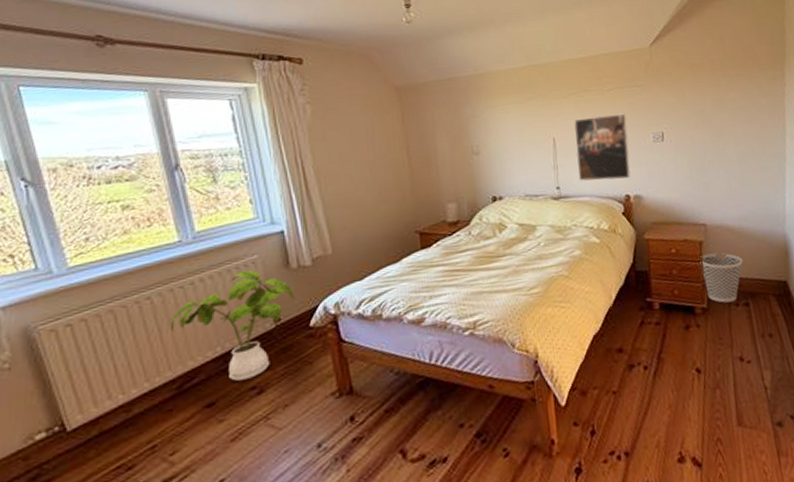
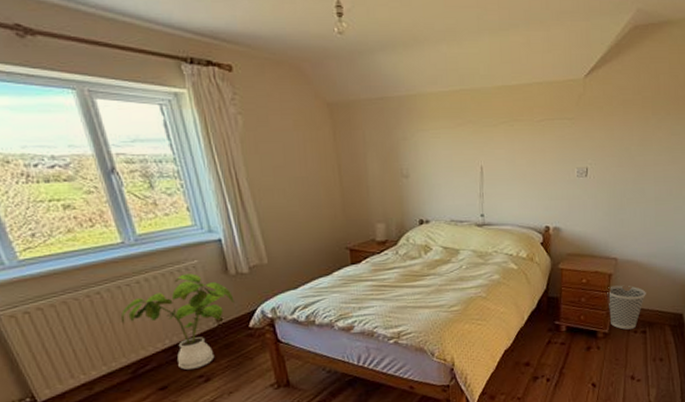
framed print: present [574,113,631,181] -> none [501,146,554,211]

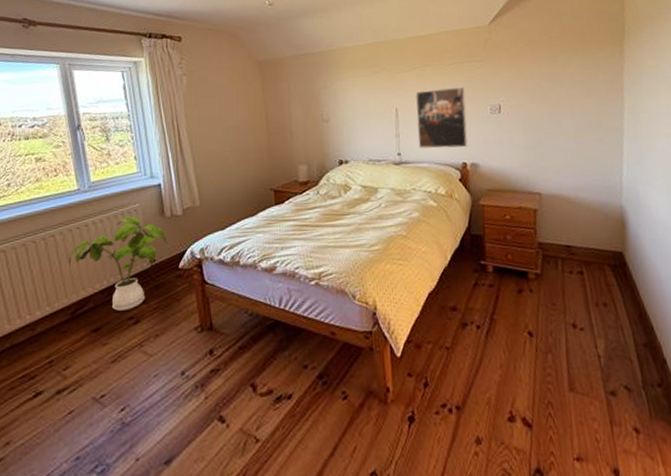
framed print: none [501,146,554,211] -> present [415,86,468,149]
wastebasket: present [607,285,646,330] -> none [534,221,578,270]

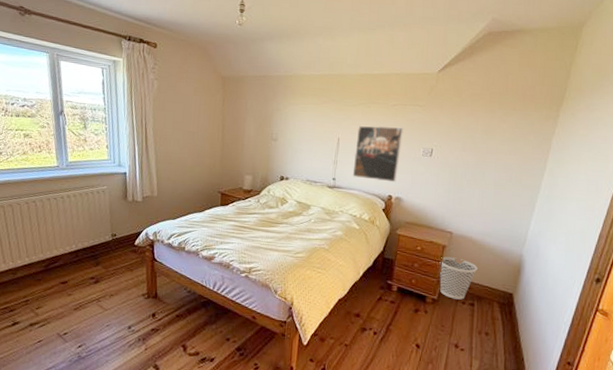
house plant: present [68,216,168,311] -> none [45,196,128,271]
wastebasket: none [534,221,578,270] -> present [439,256,478,300]

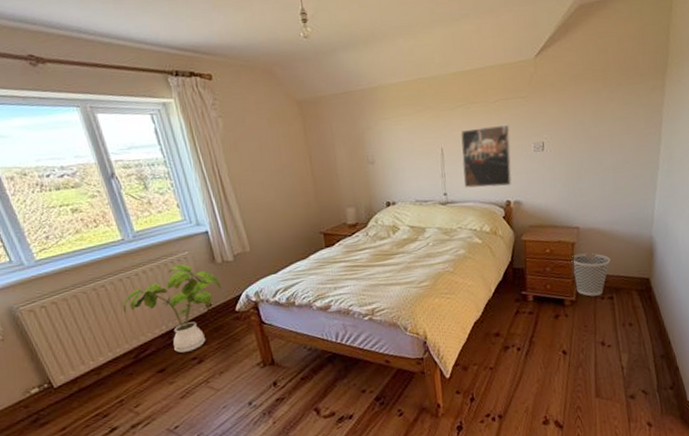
house plant: none [45,196,128,271] -> present [123,264,222,353]

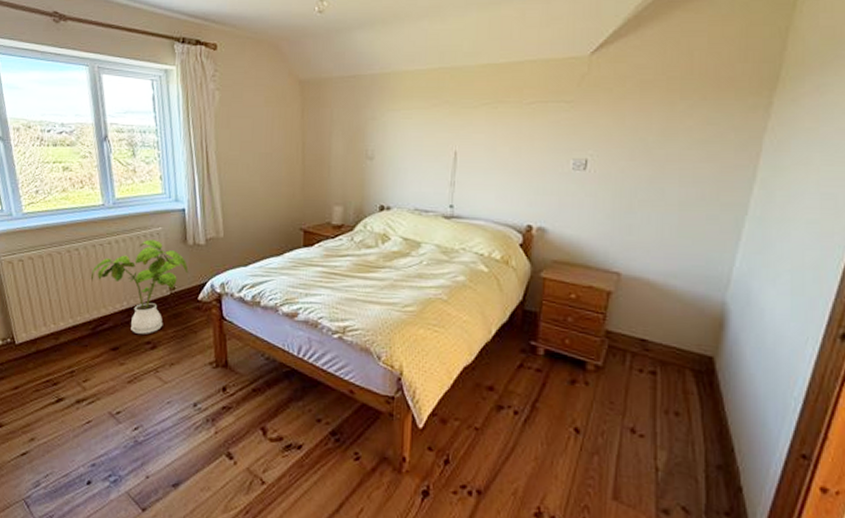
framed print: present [460,124,512,188] -> none [476,131,544,208]
wastebasket: present [571,253,611,297] -> none [603,307,659,366]

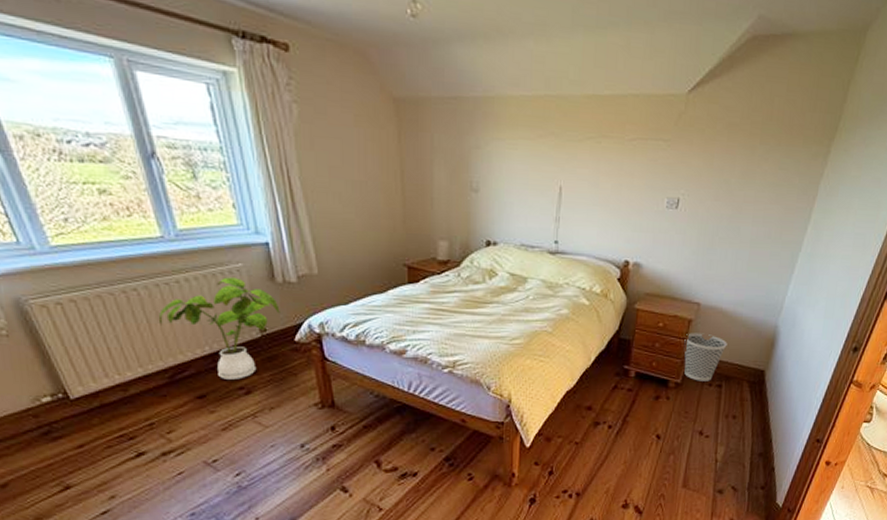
wastebasket: none [603,307,659,366] -> present [684,333,727,381]

